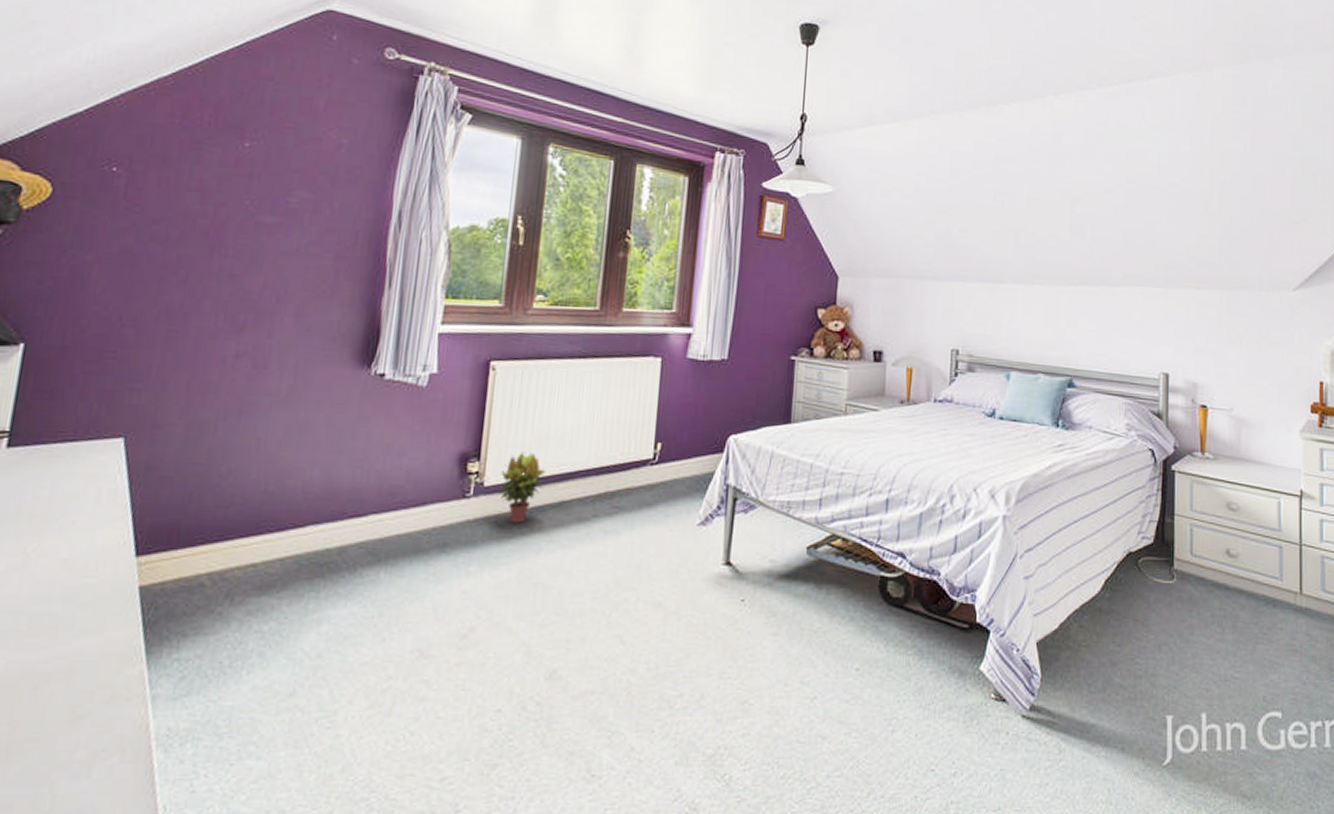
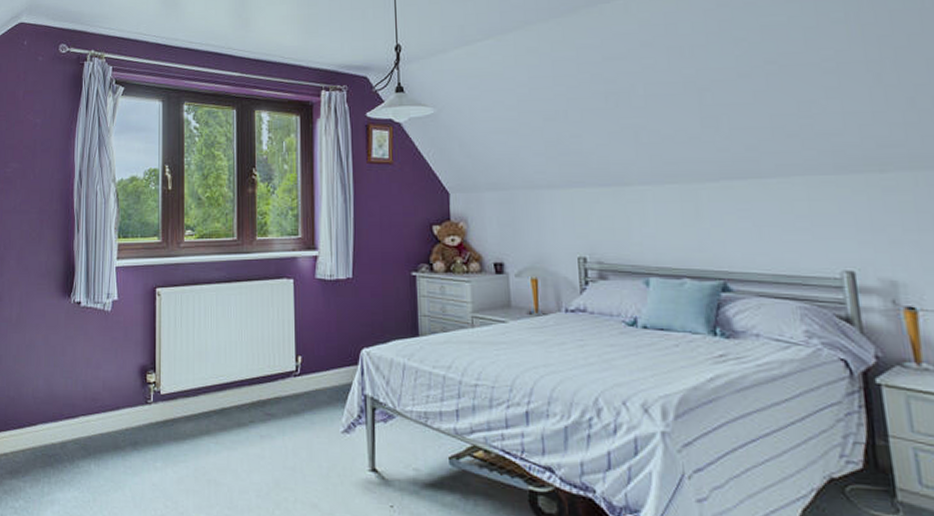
potted plant: present [496,452,546,523] -> none [171,365,208,426]

